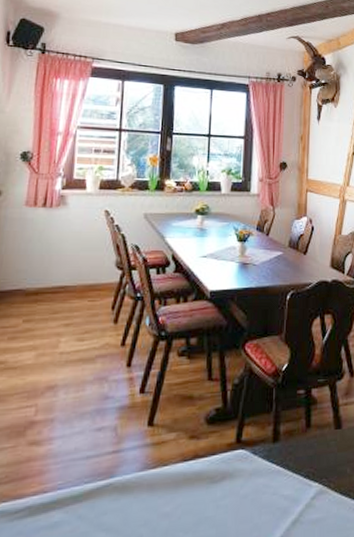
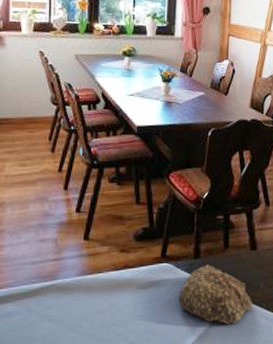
bread roll: none [255,449,339,522] -> present [178,264,253,325]

